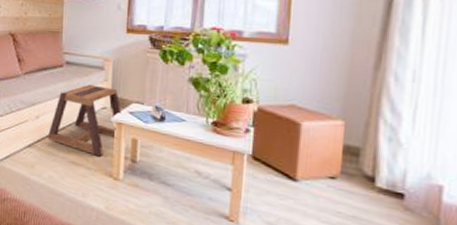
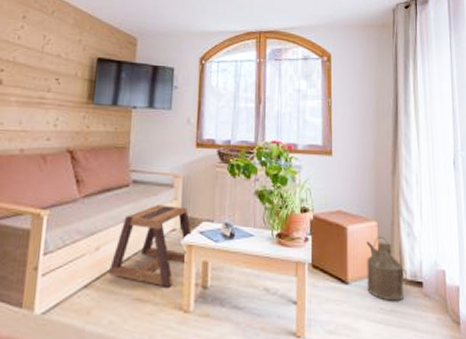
watering can: none [322,136,381,209] -> present [366,236,407,301]

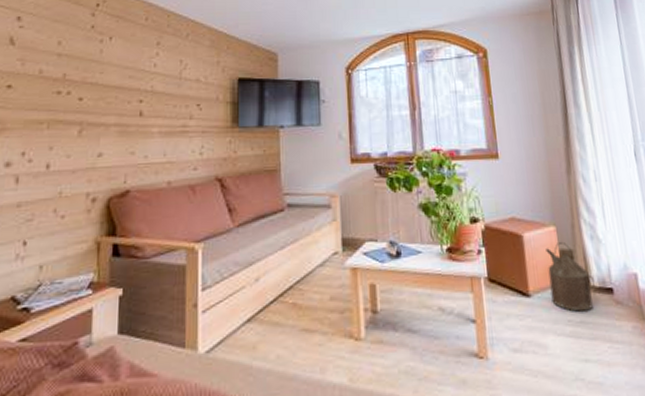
stool: present [108,204,192,287] -> none [270,227,355,315]

